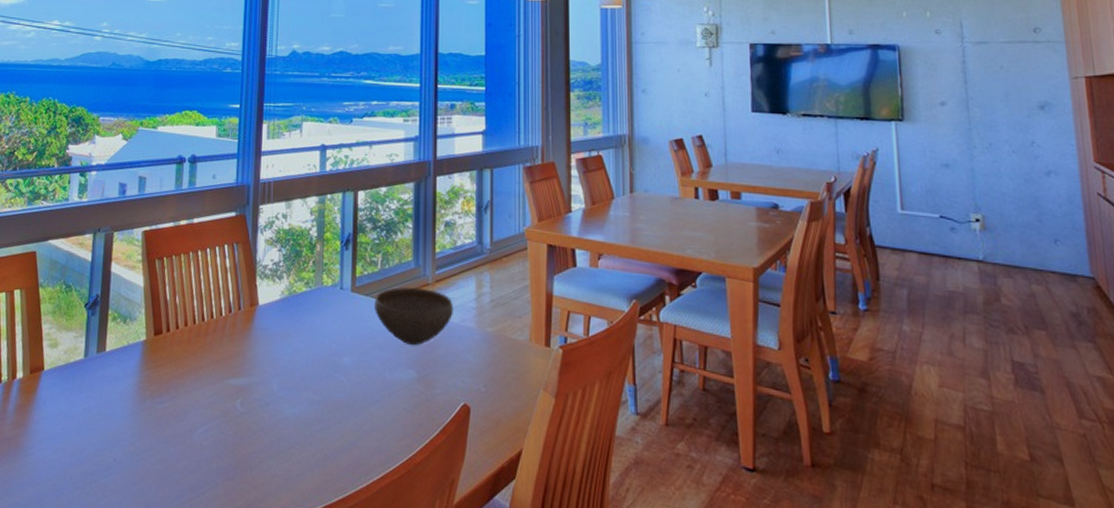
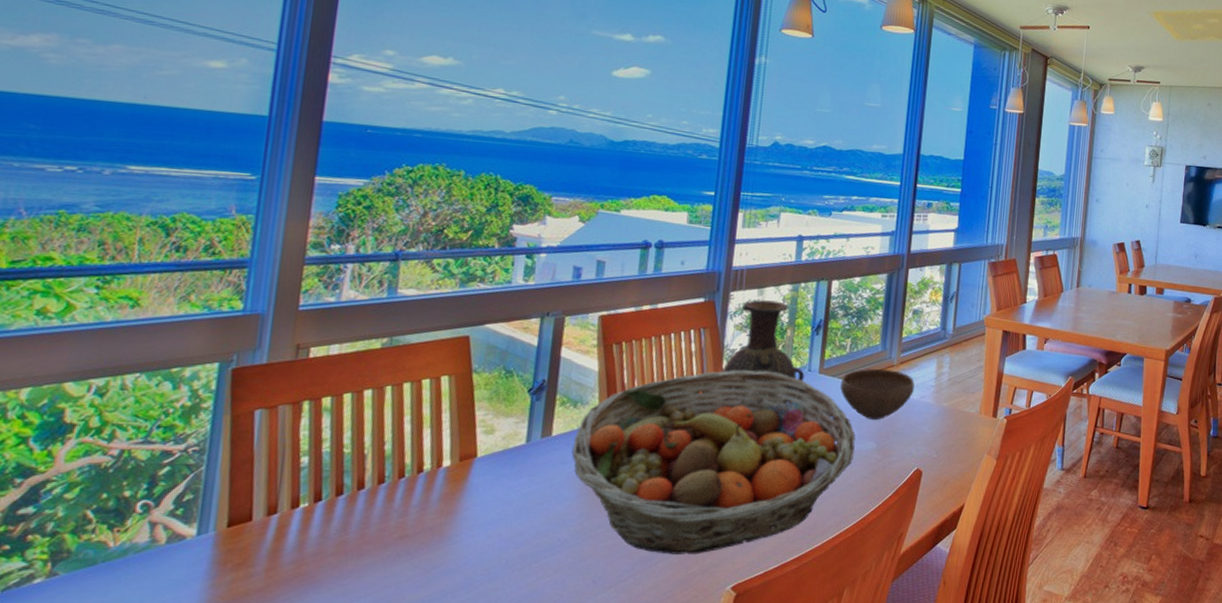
fruit basket: none [123,287,394,486] -> present [571,370,856,554]
vase: none [255,213,337,324] -> present [721,300,805,403]

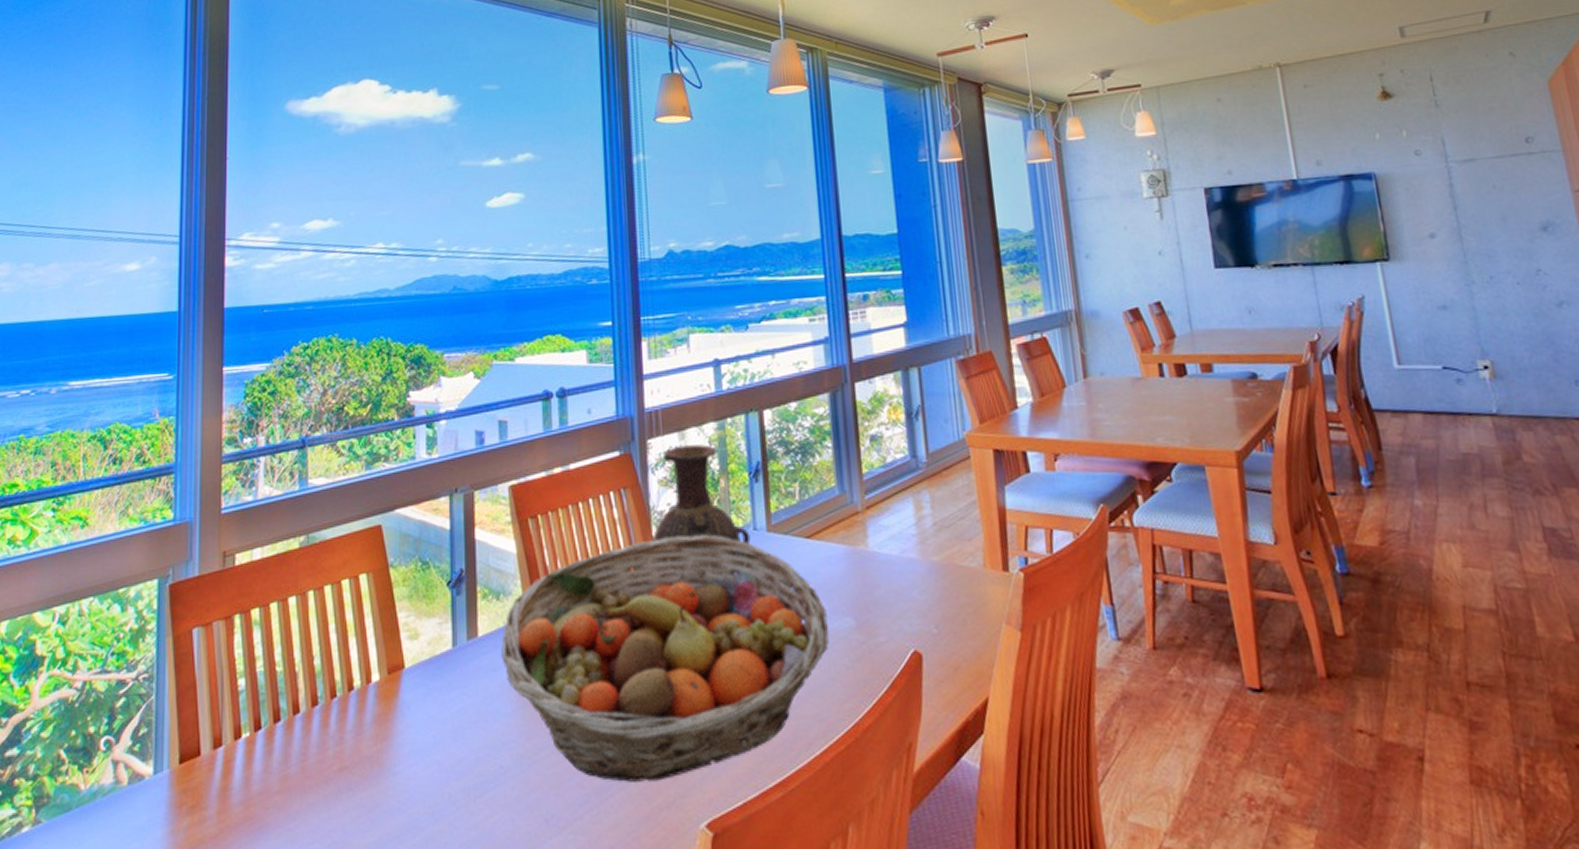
bowl: present [840,369,915,421] -> none [796,518,891,588]

